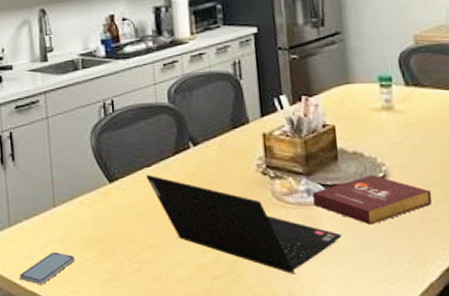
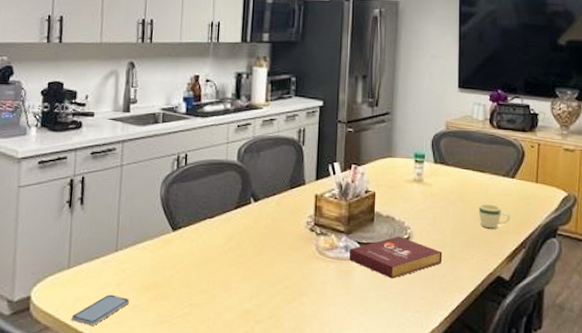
laptop computer: present [145,174,342,274] -> none [207,225,368,320]

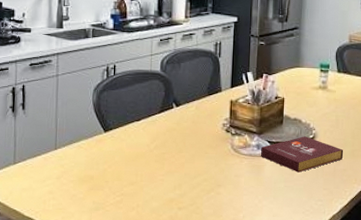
smartphone: present [71,294,129,325] -> none [18,185,68,211]

